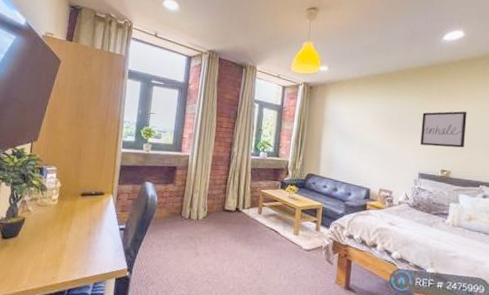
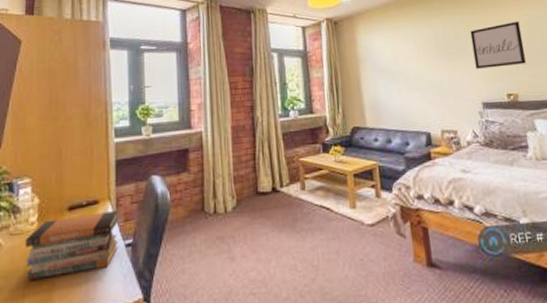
book stack: none [46,200,118,242] -> present [24,209,119,280]

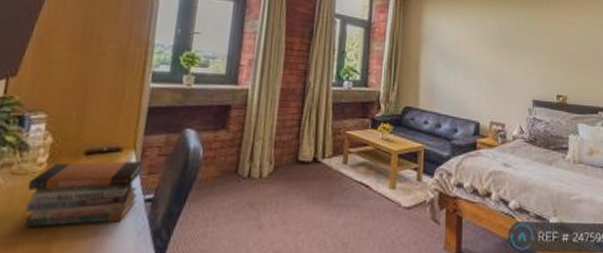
wall art: present [470,21,526,69] -> none [532,25,580,69]

